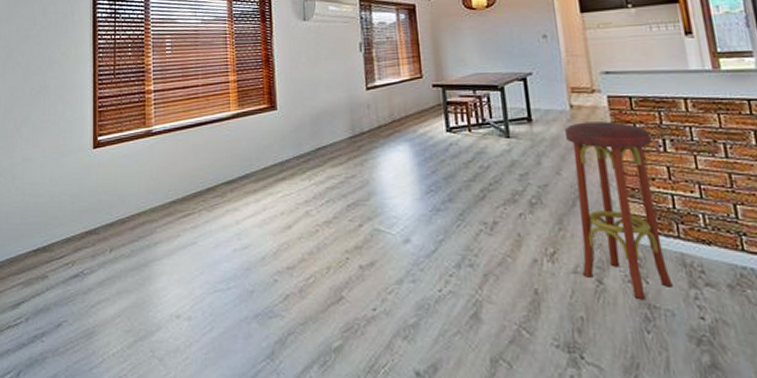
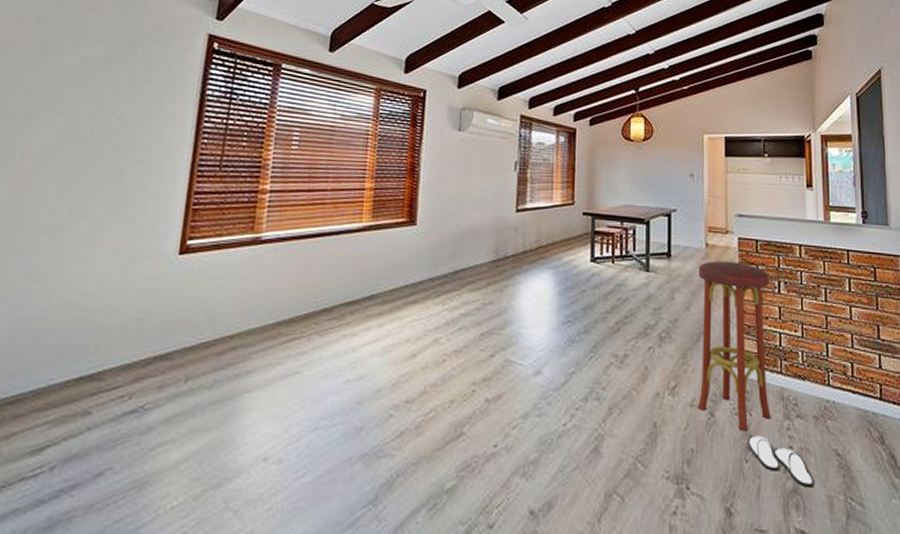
slippers: none [646,304,739,363] -> present [747,435,814,488]

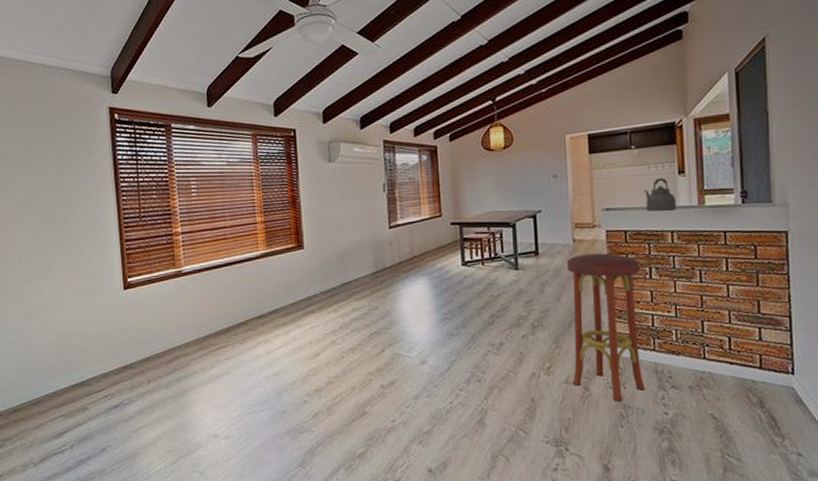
slippers: present [747,435,814,488] -> none [622,404,690,447]
kettle: none [775,190,805,225] -> present [644,178,677,212]

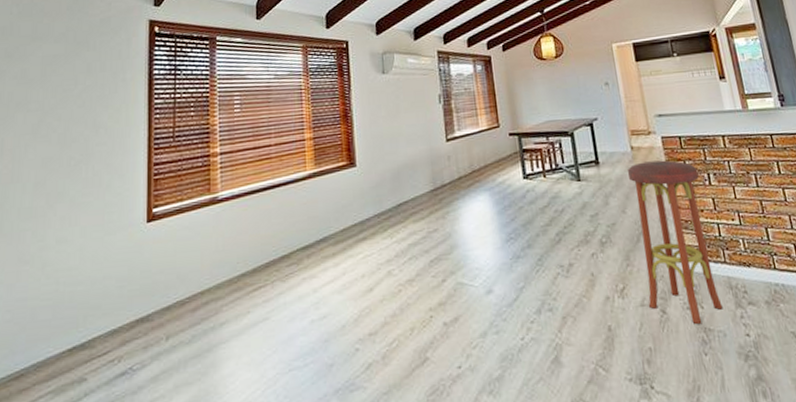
kettle: present [644,178,677,212] -> none [691,84,724,117]

